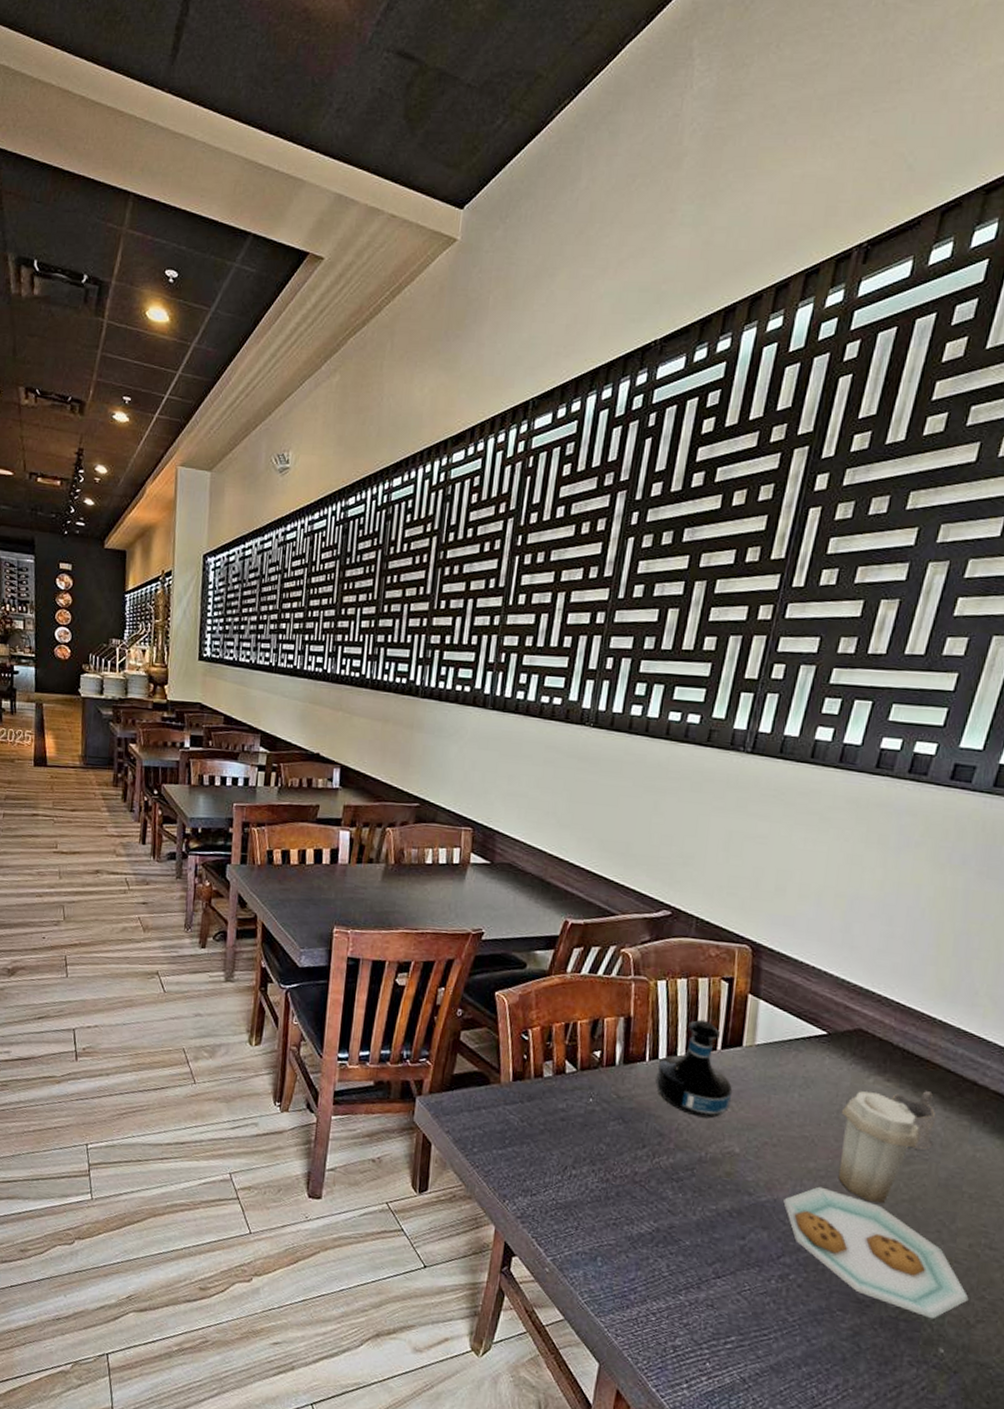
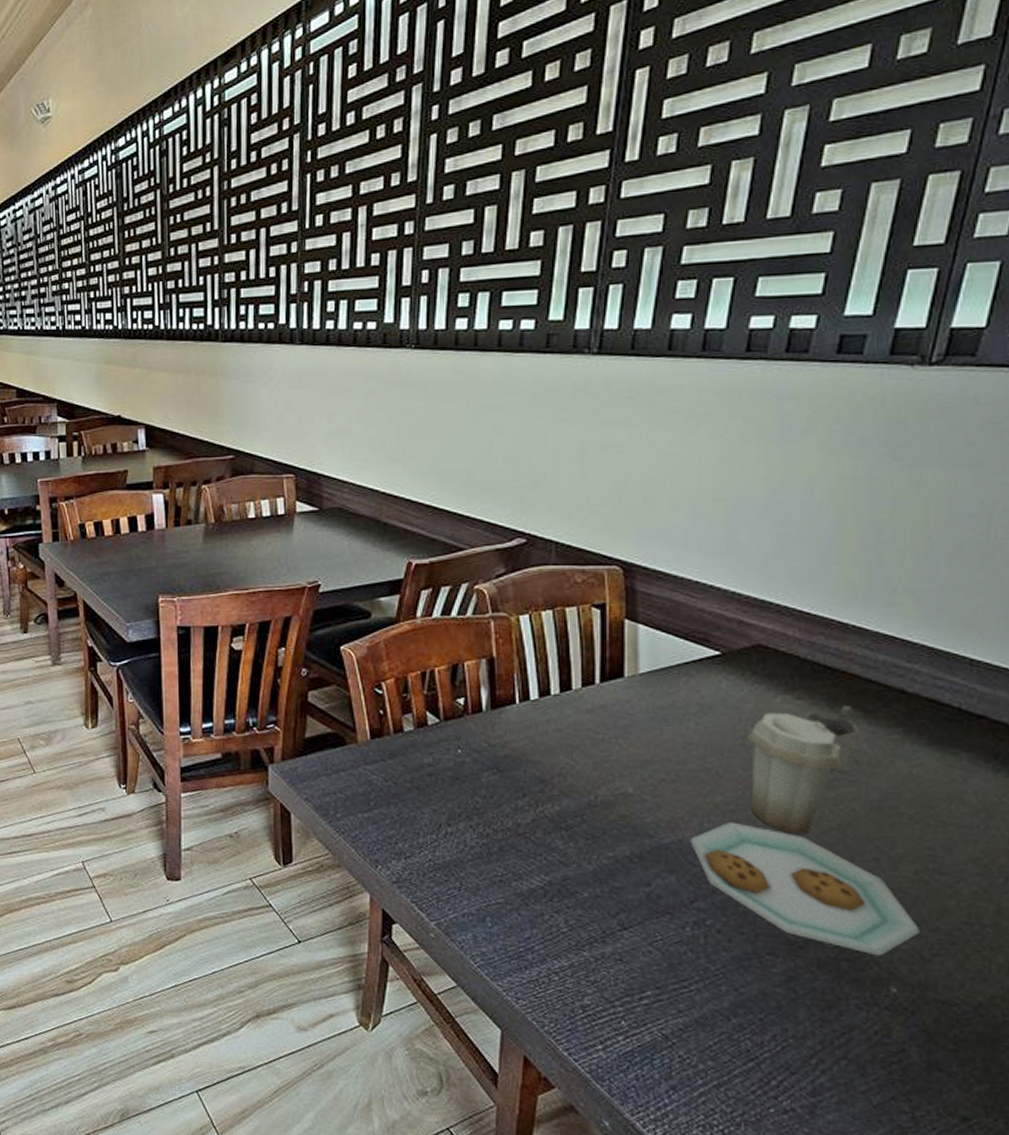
tequila bottle: present [655,1019,733,1119] -> none [528,652,618,759]

